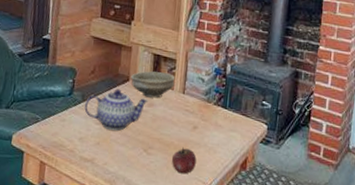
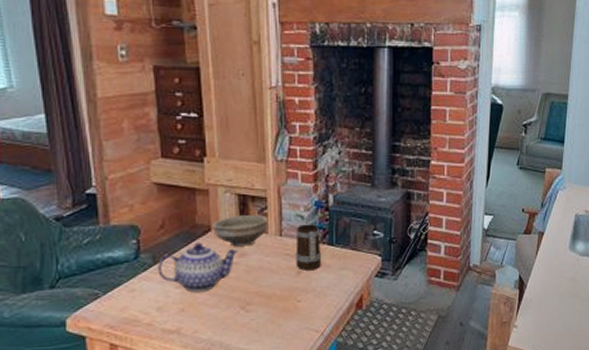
apple: present [171,147,196,174] -> none [275,296,305,326]
mug: none [193,86,216,128] -> present [296,224,322,271]

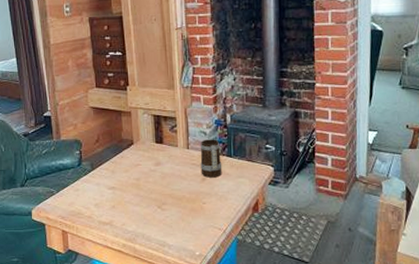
teapot: present [158,242,238,293] -> none [95,153,155,194]
bowl: present [213,215,268,247] -> none [135,132,178,157]

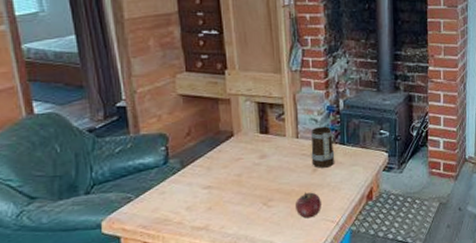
apple: none [185,198,209,224] -> present [294,191,321,219]

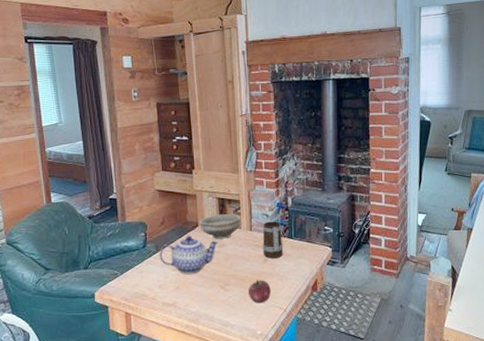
teapot: none [186,146,259,193] -> present [160,235,219,275]
bowl: none [235,120,286,150] -> present [200,214,241,239]

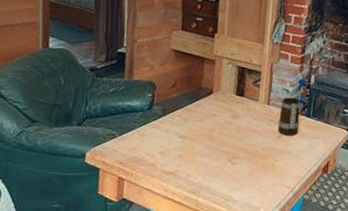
teapot: present [160,235,219,275] -> none [165,101,233,144]
bowl: present [200,214,241,239] -> none [215,83,260,110]
apple: present [247,279,271,303] -> none [256,155,281,181]

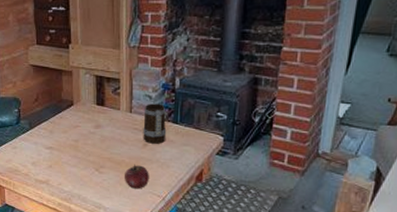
apple: none [256,155,281,181] -> present [124,164,149,189]

